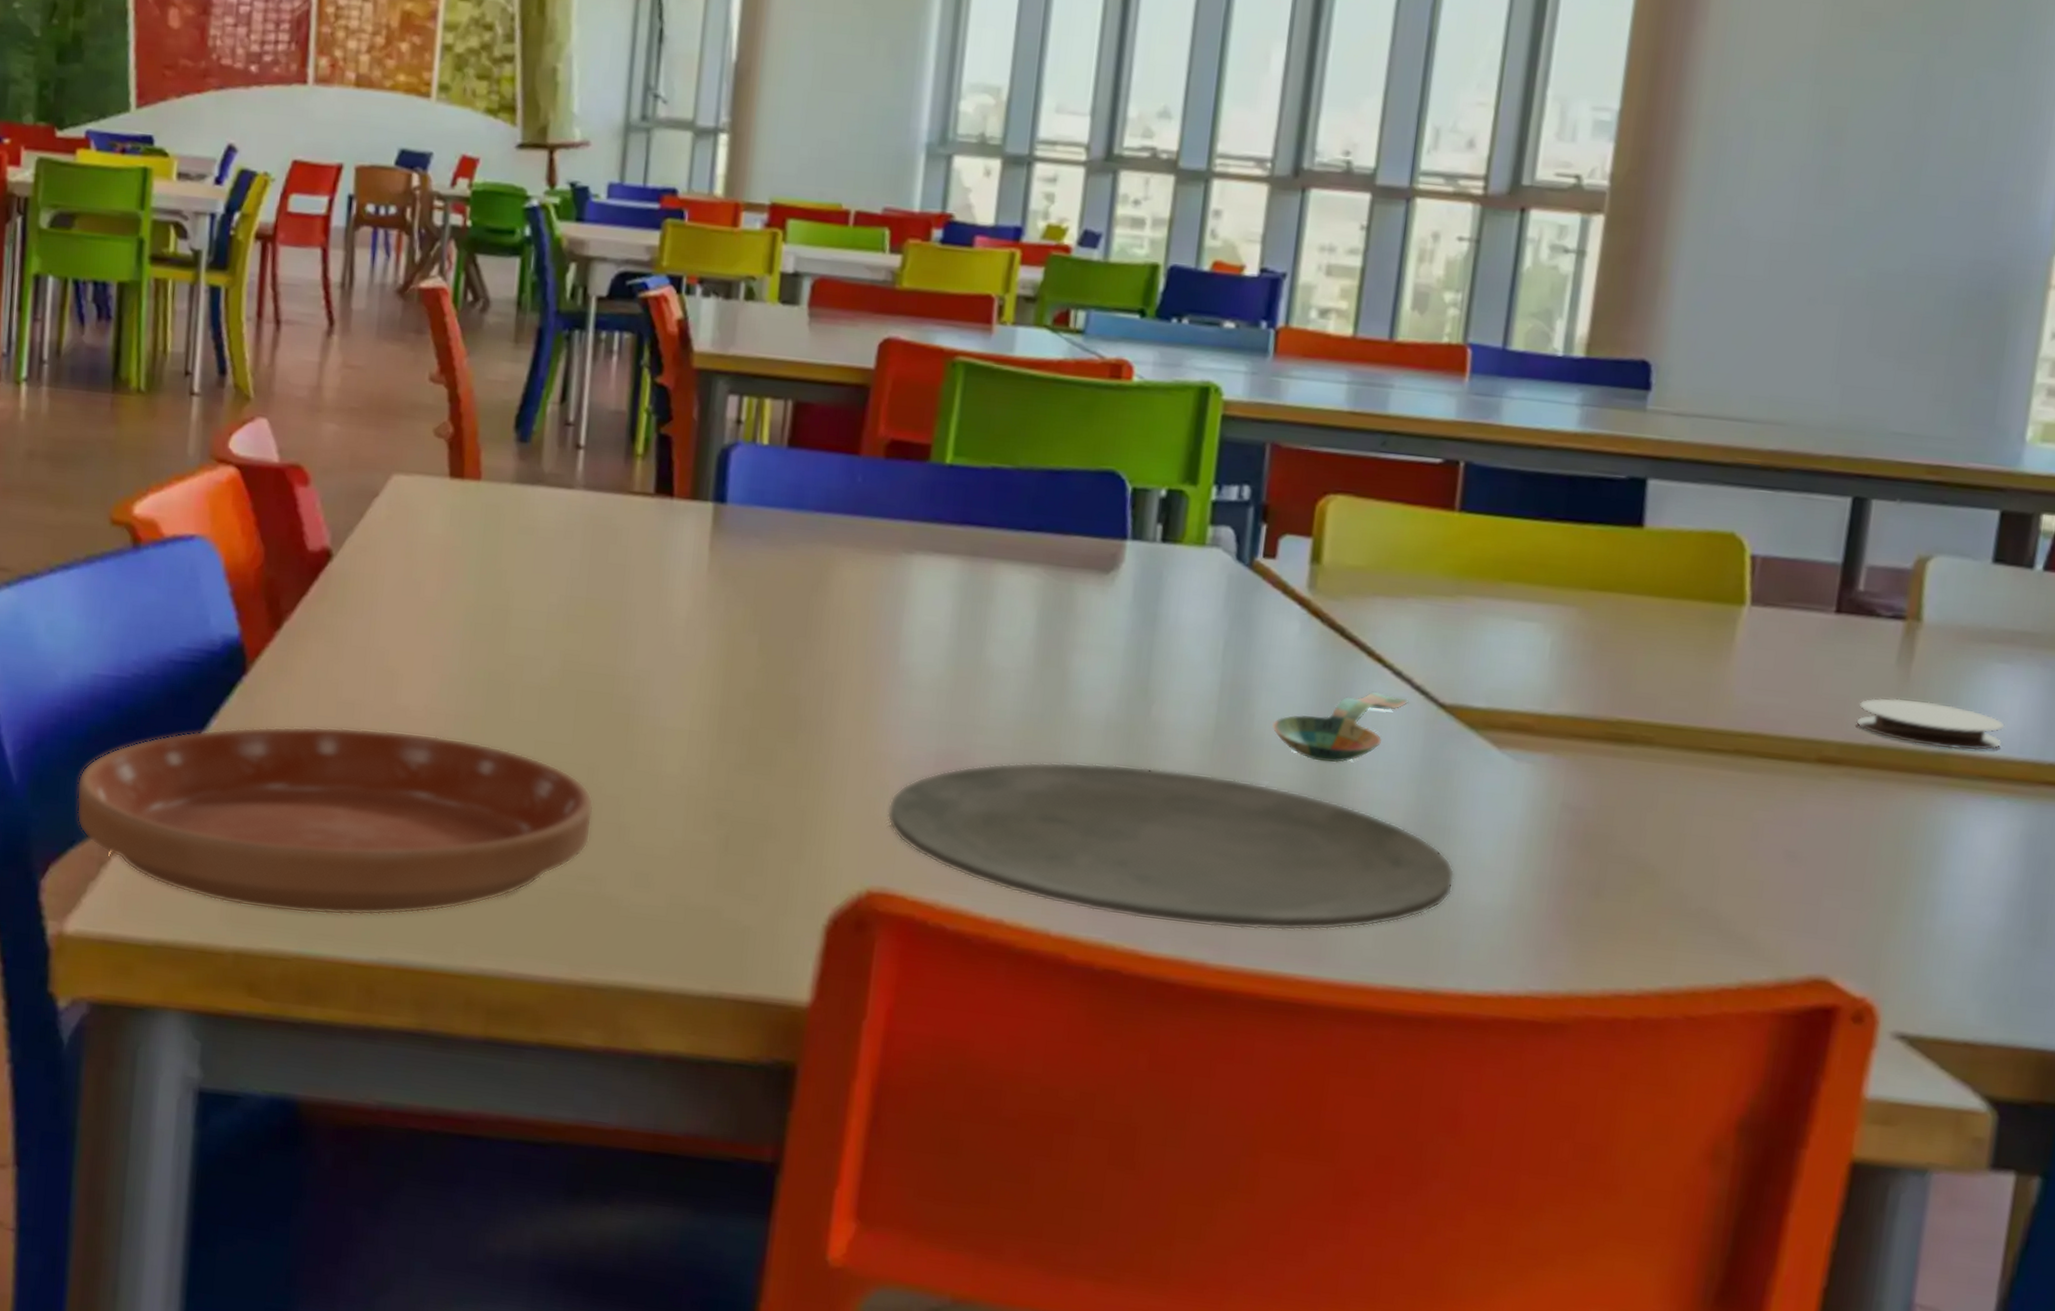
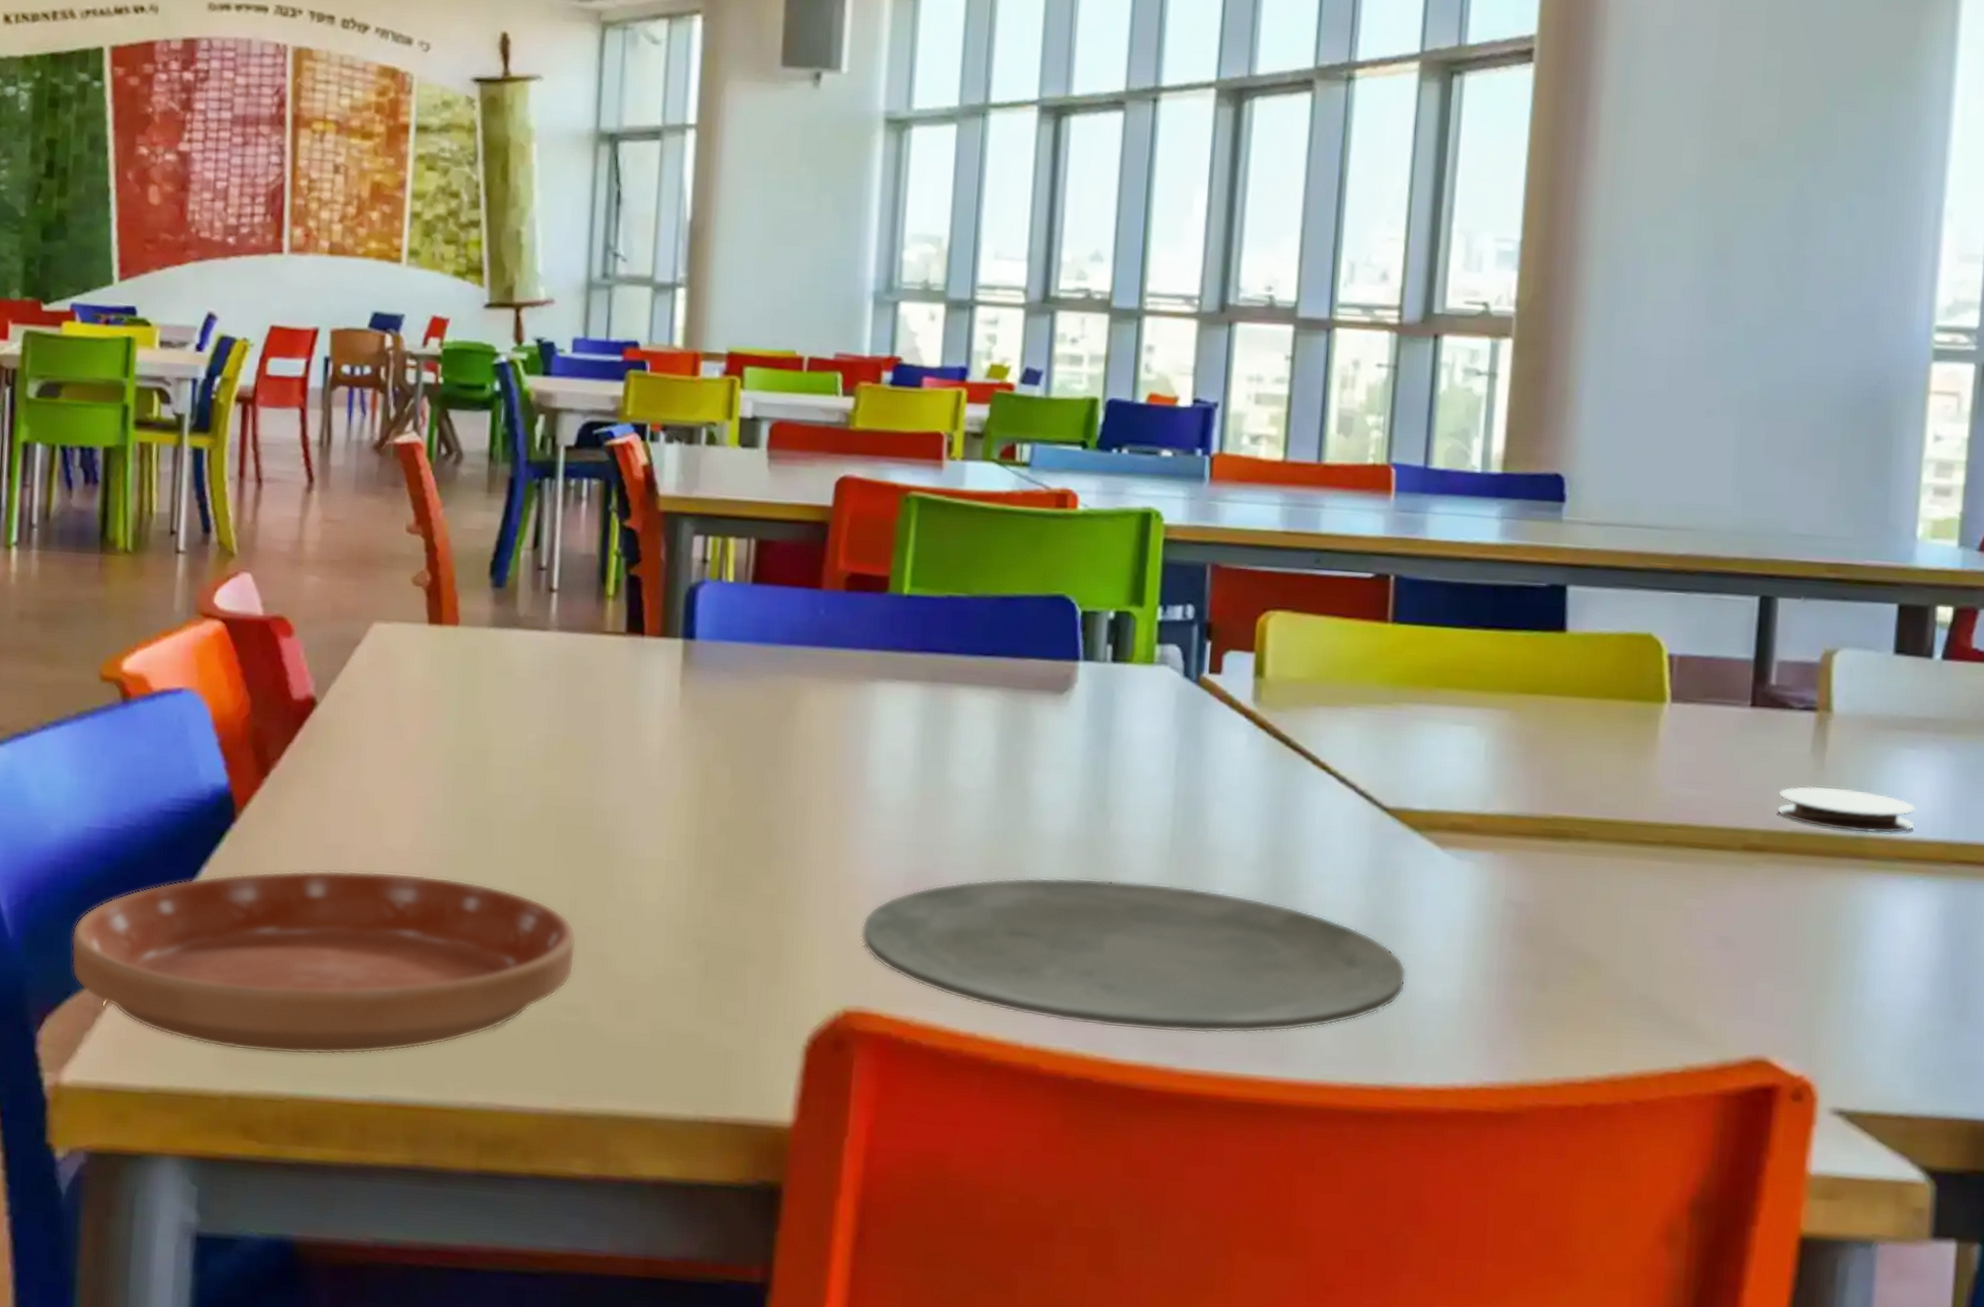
spoon: present [1272,691,1409,763] -> none [1226,798,1354,868]

